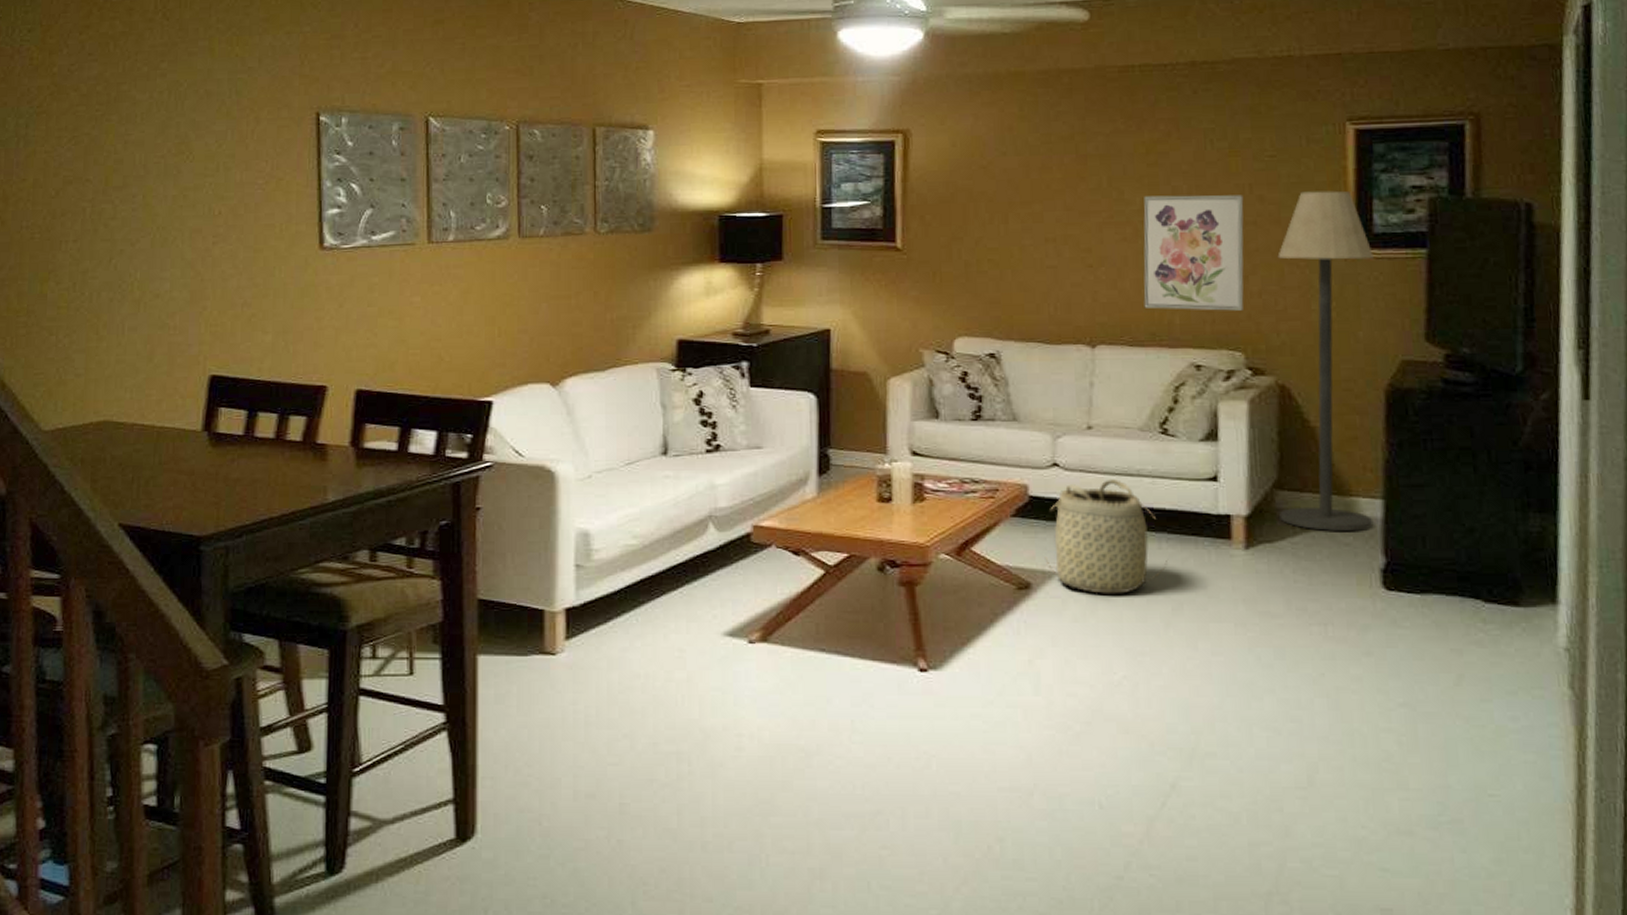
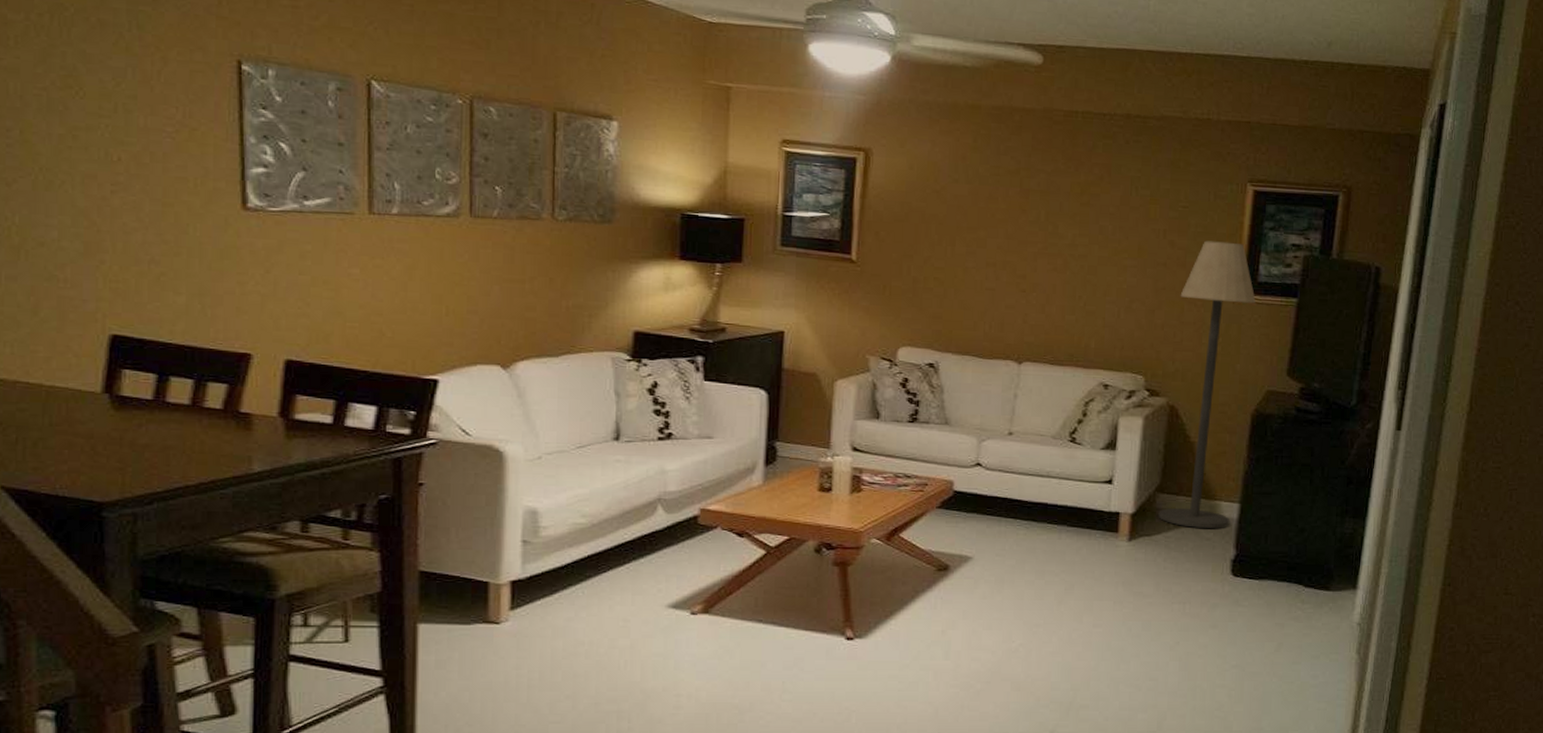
basket: present [1044,479,1168,594] -> none [963,479,1067,576]
wall art: present [1143,195,1244,311] -> none [1066,232,1158,340]

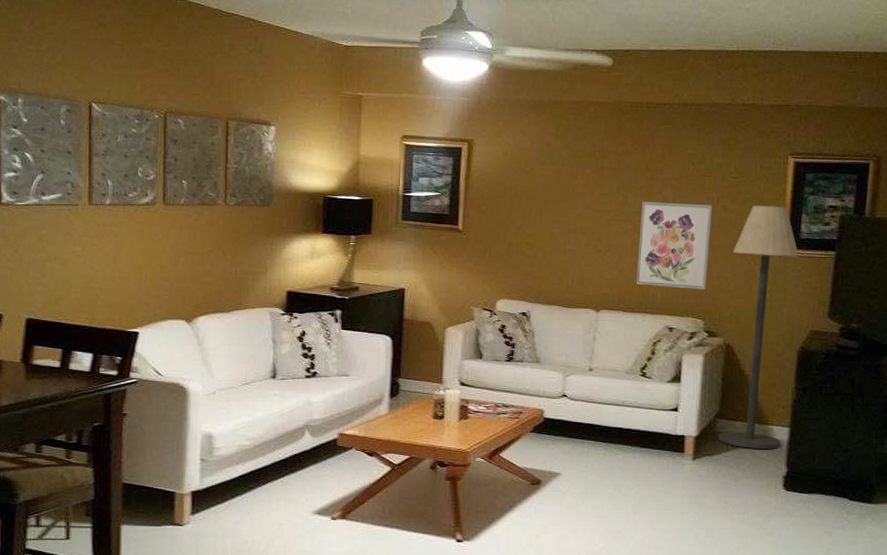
wall art: none [1066,232,1158,340] -> present [636,202,713,290]

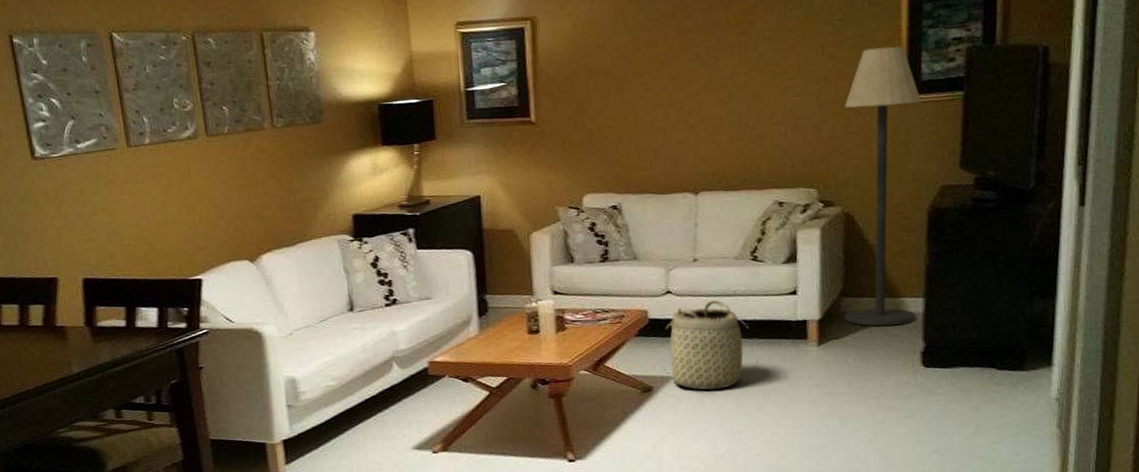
basket: none [552,408,640,489] -> present [662,300,758,391]
wall art: present [636,202,713,290] -> none [735,55,817,158]

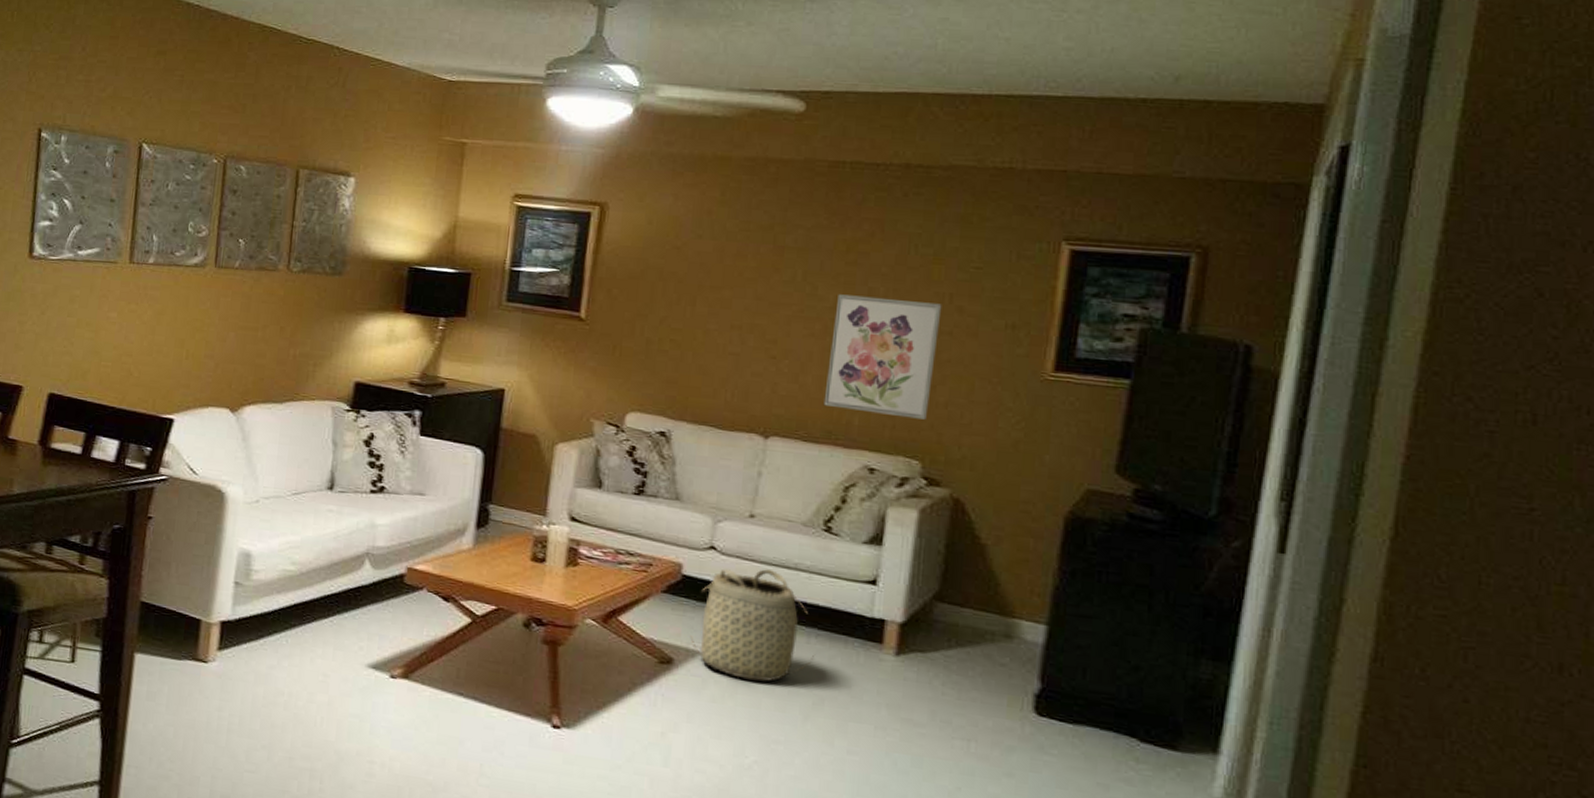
wall art: none [735,55,817,158] -> present [823,294,942,420]
floor lamp: present [844,46,921,326] -> none [936,307,1072,654]

